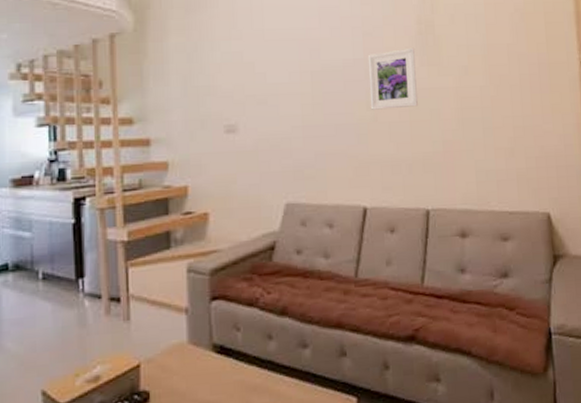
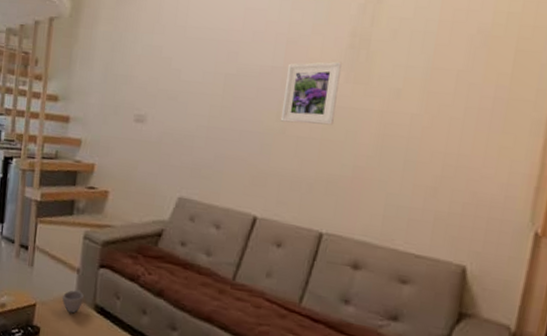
cup: none [172,332,199,363] -> present [62,290,85,314]

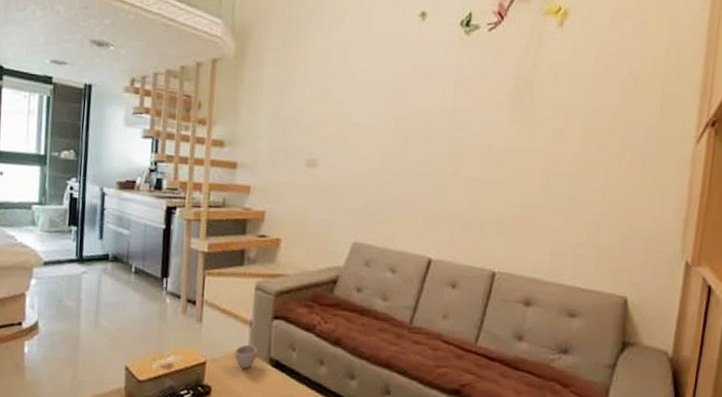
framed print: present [280,61,343,125] -> none [451,103,508,166]

